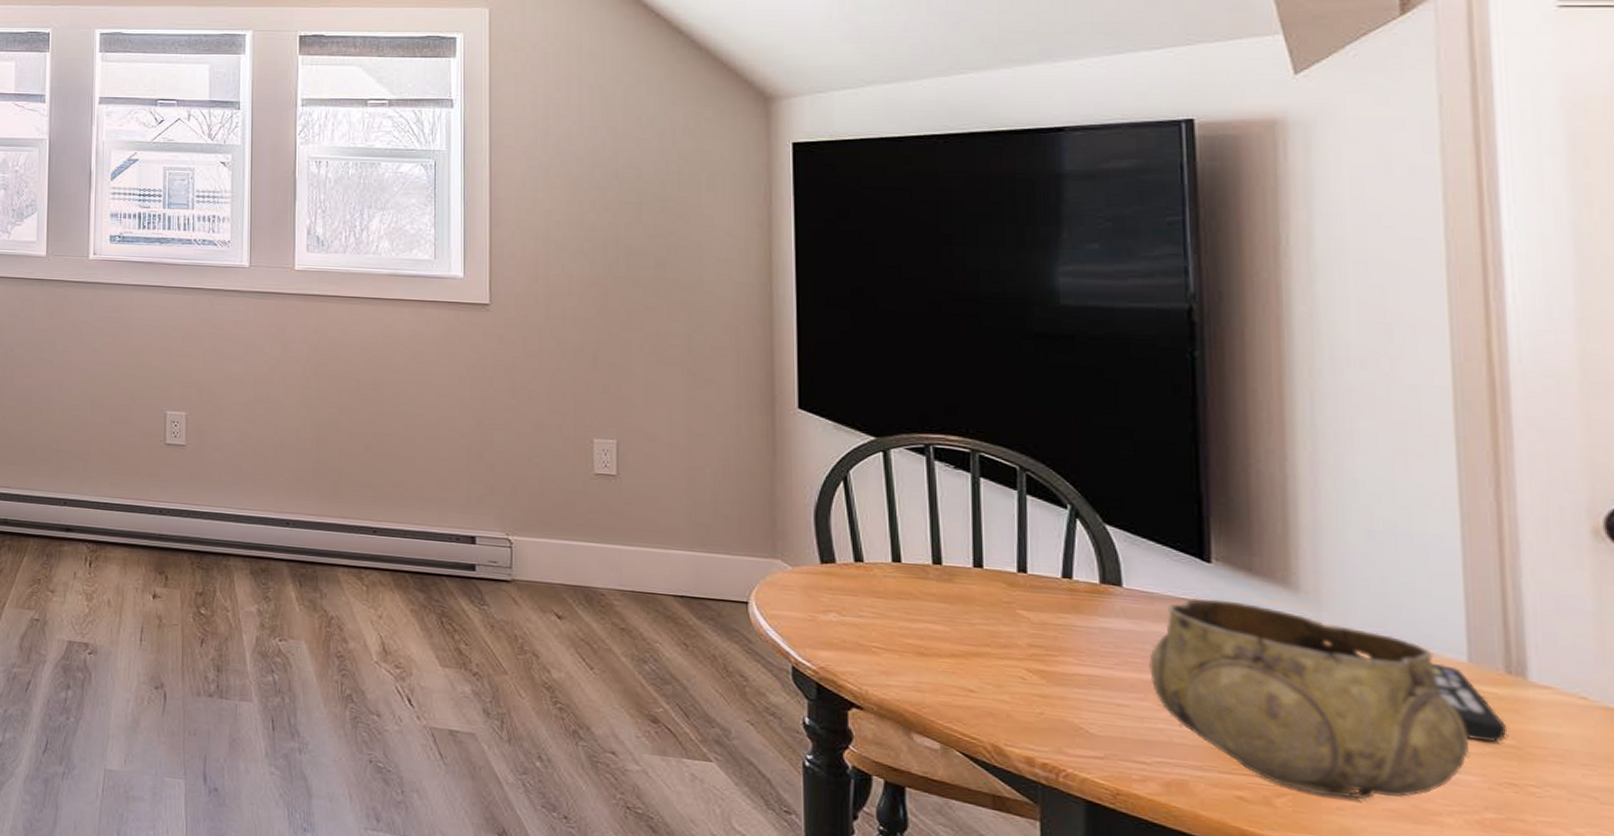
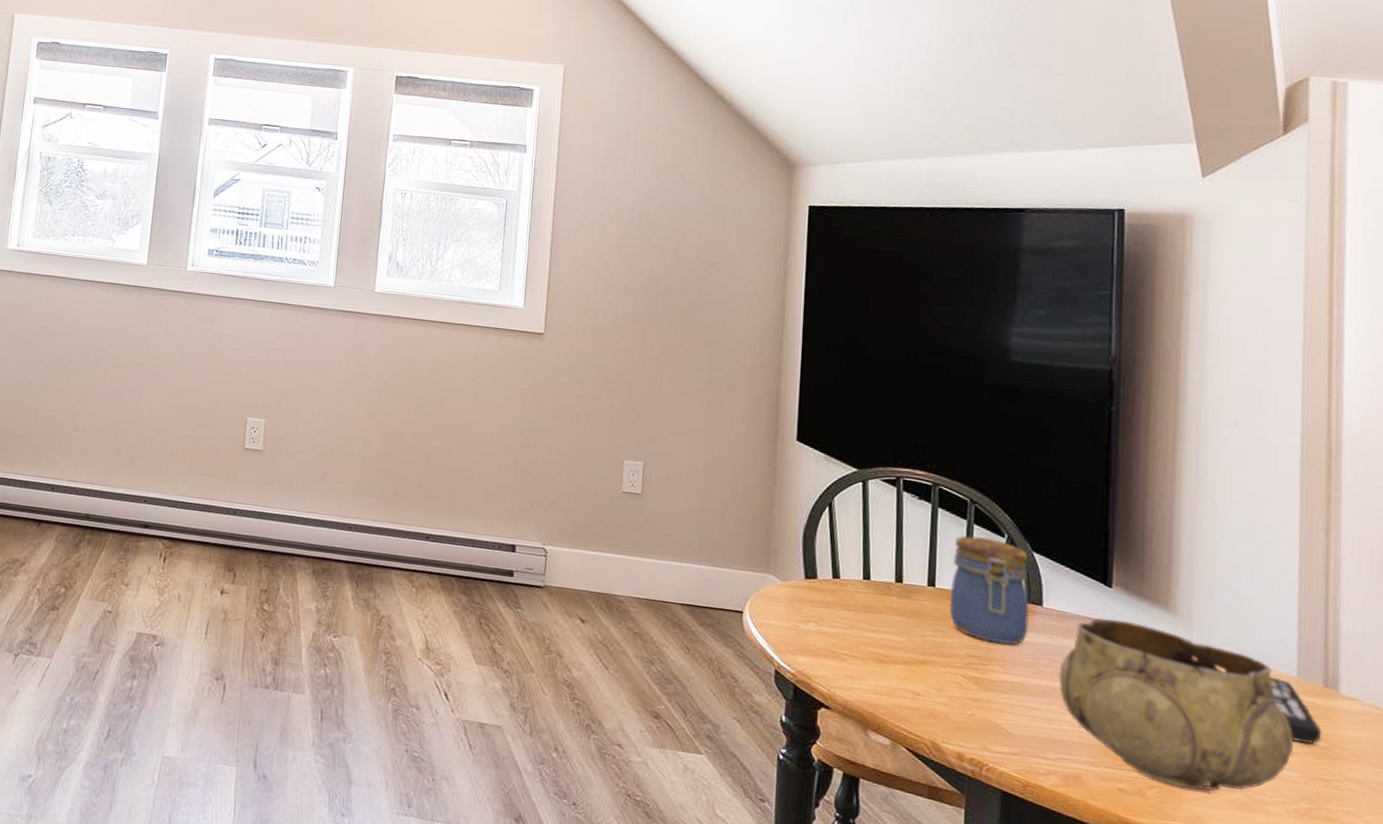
jar: none [1002,508,1106,633] -> present [949,535,1029,645]

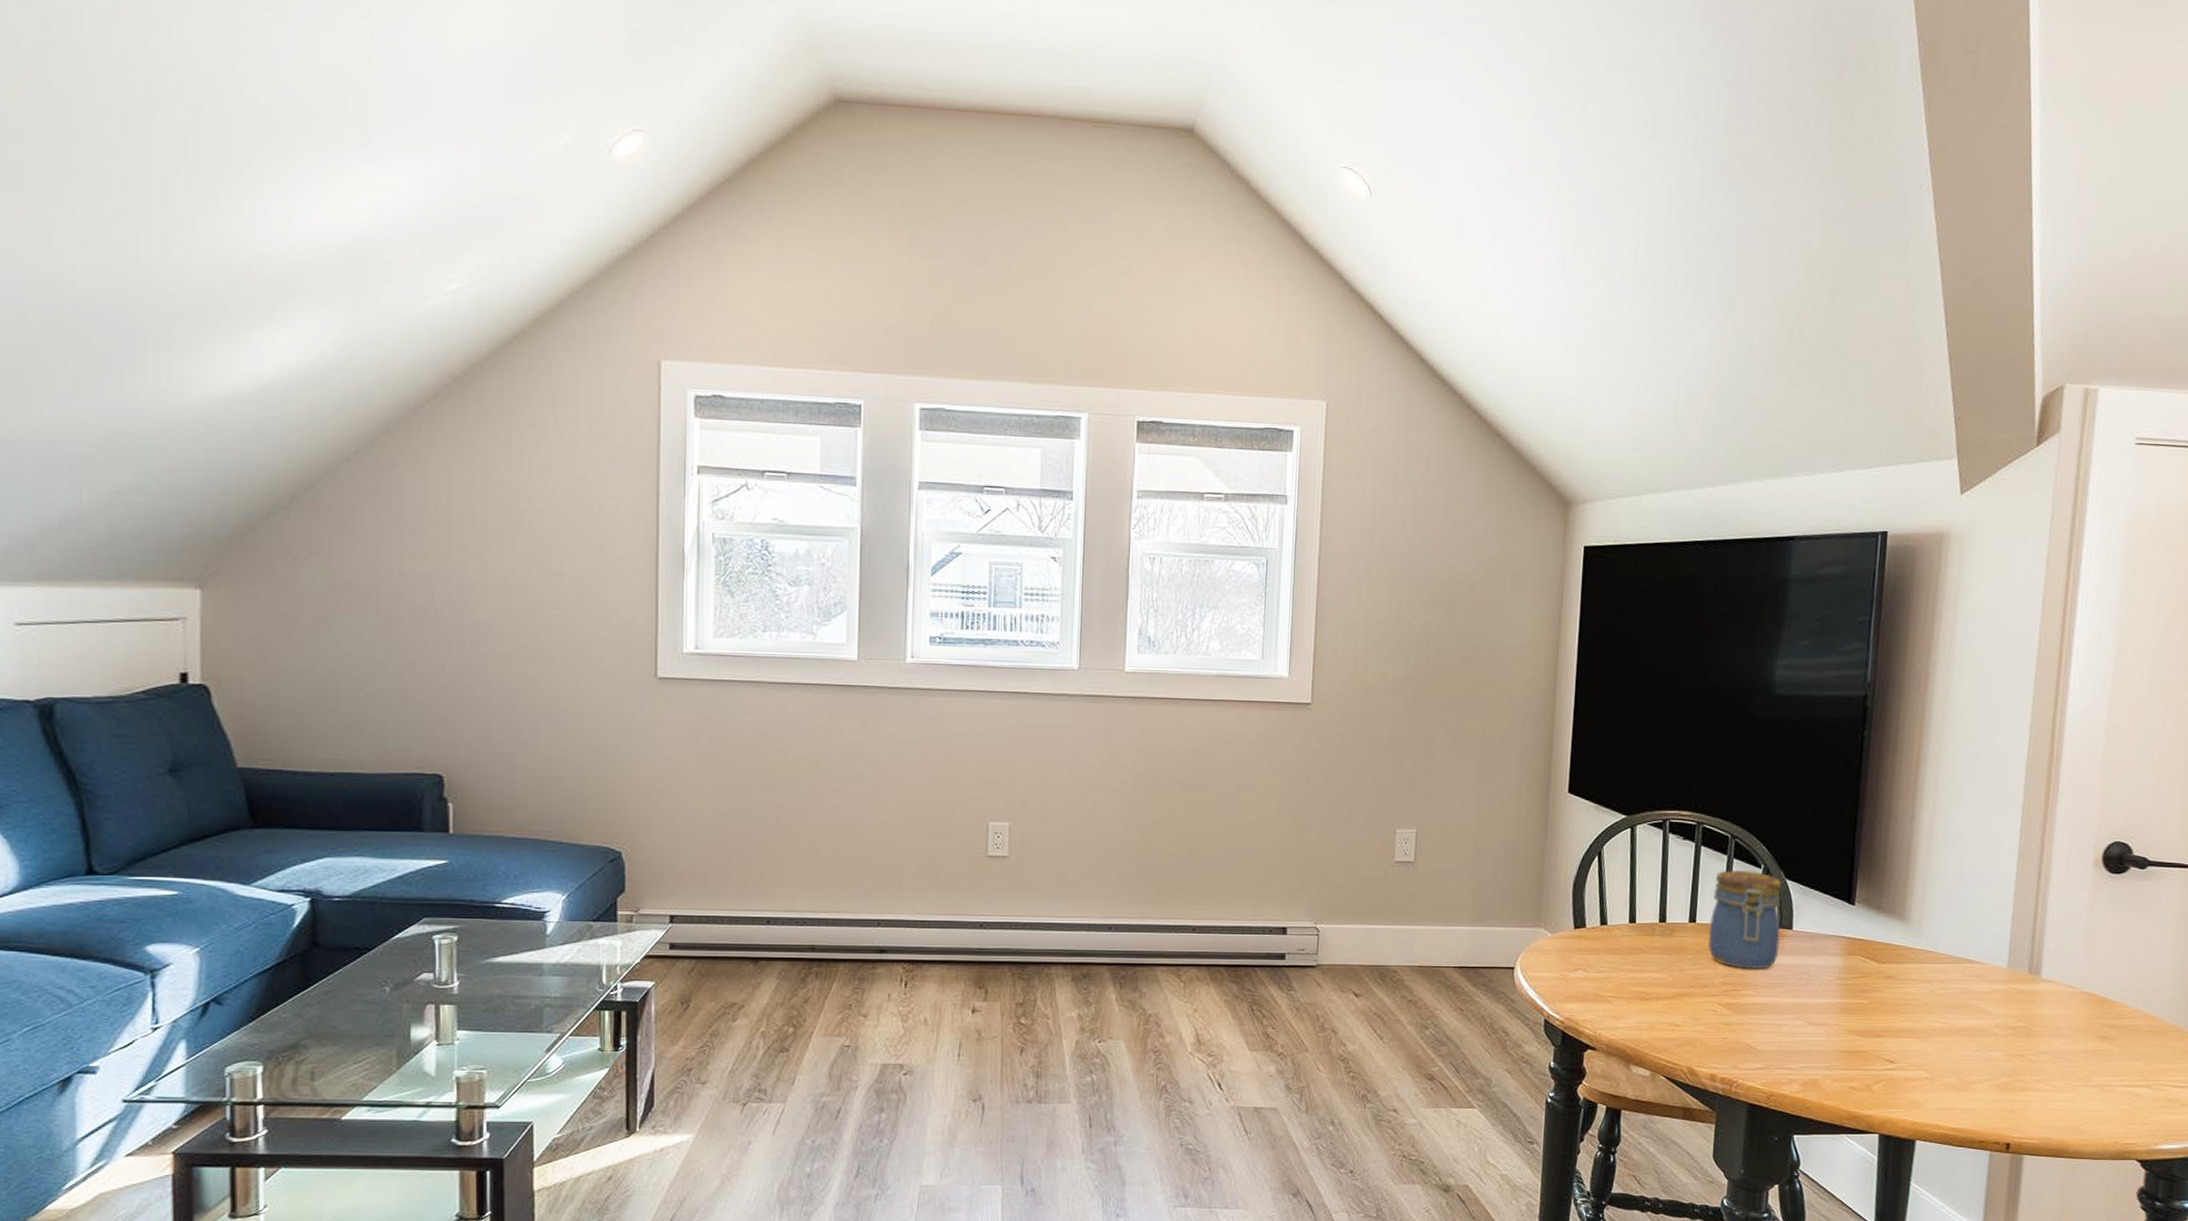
decorative bowl: present [1059,618,1294,791] -> none [1803,934,2000,1079]
remote control: present [1270,676,1322,744] -> none [1984,970,2024,1025]

